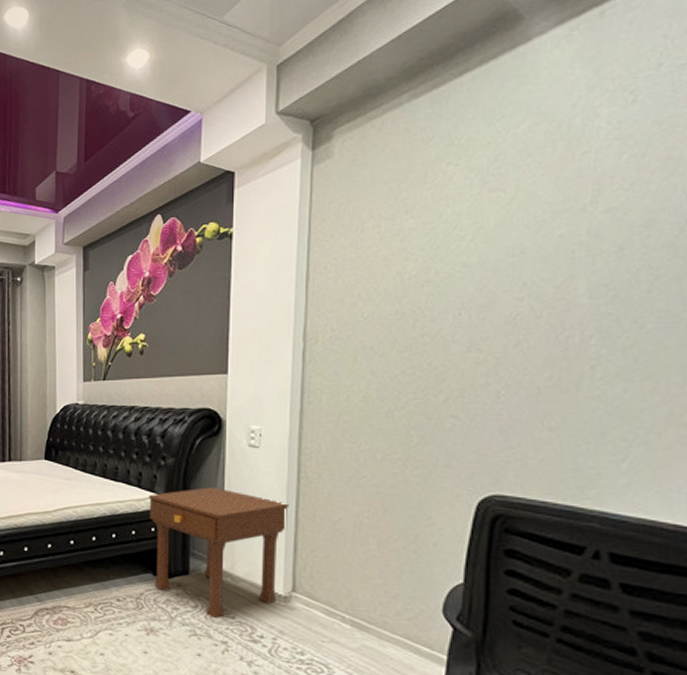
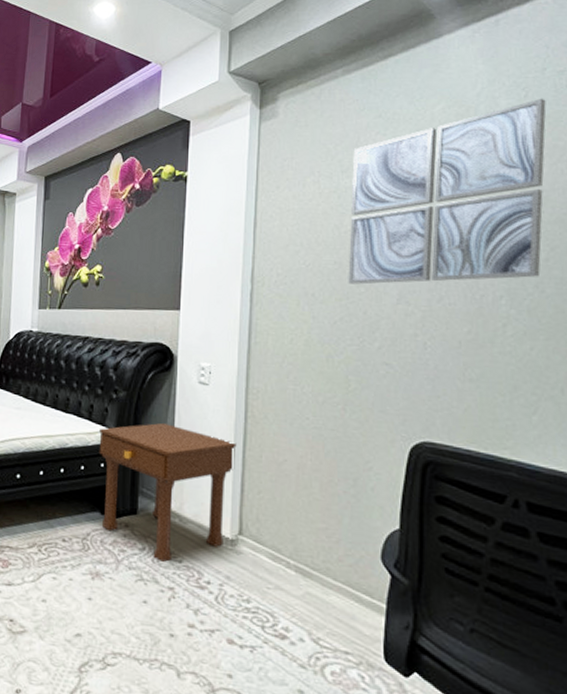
wall art: none [411,100,660,334] -> present [348,98,546,285]

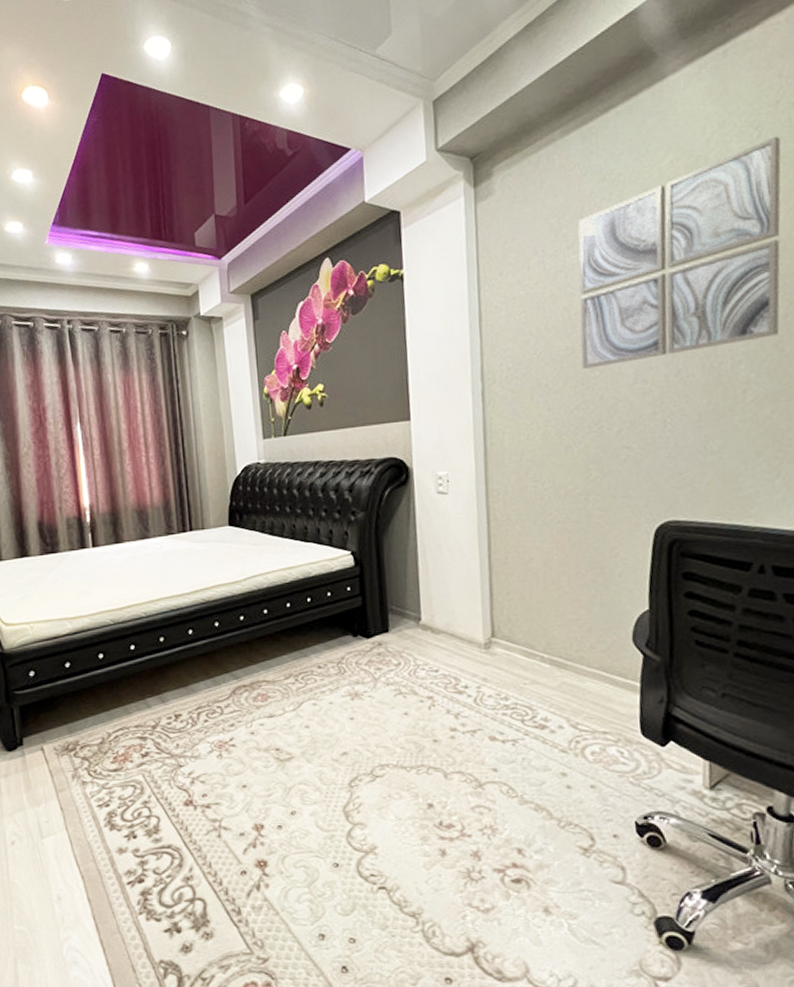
nightstand: present [99,423,237,562] -> none [342,539,482,674]

